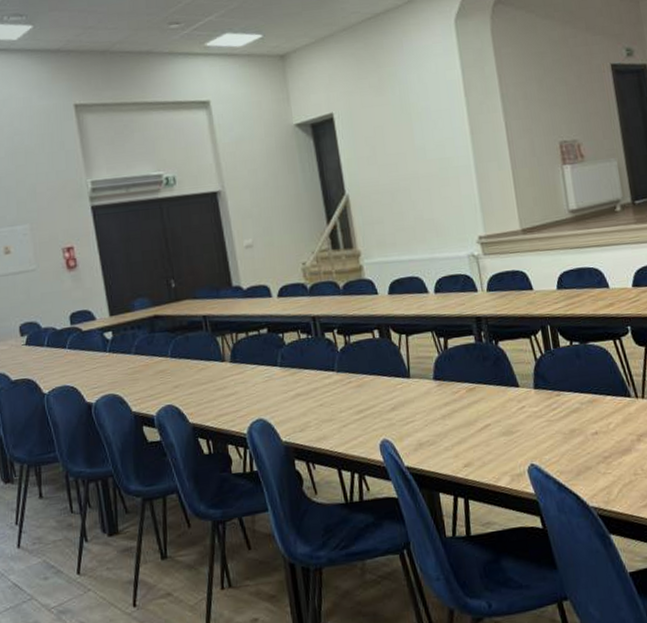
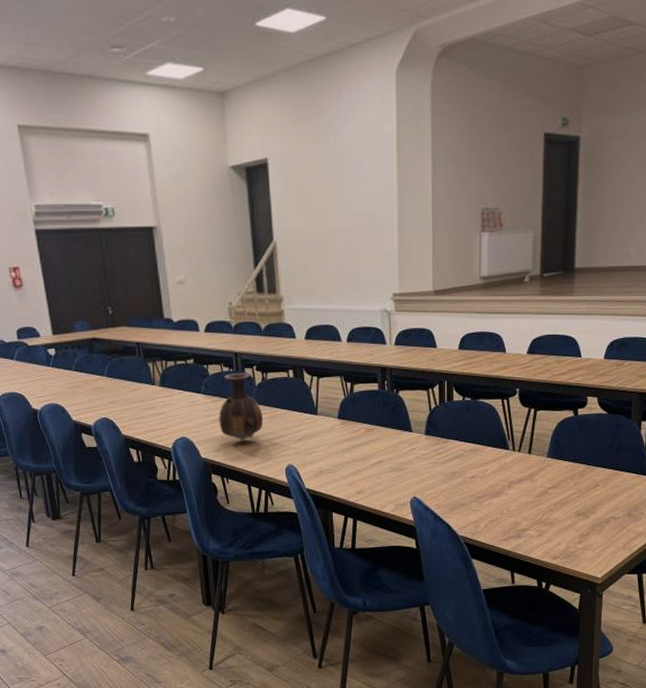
vase: none [299,337,350,417] -> present [219,372,264,441]

